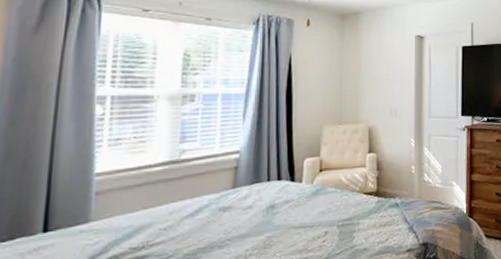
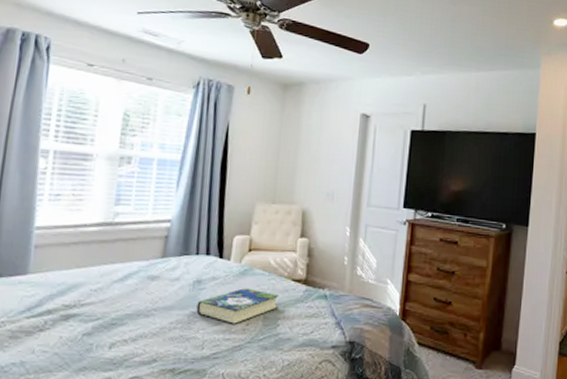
book: none [271,206,353,243] -> present [196,288,279,324]

